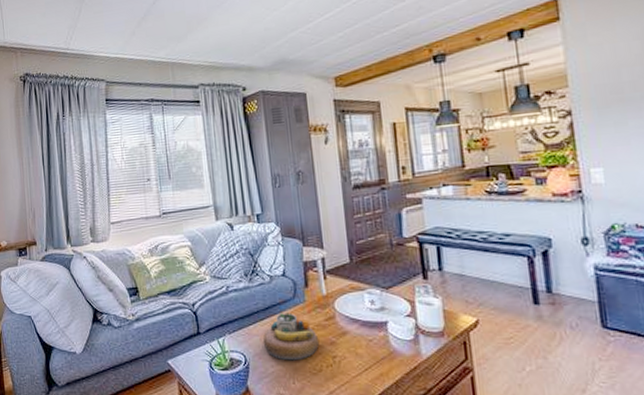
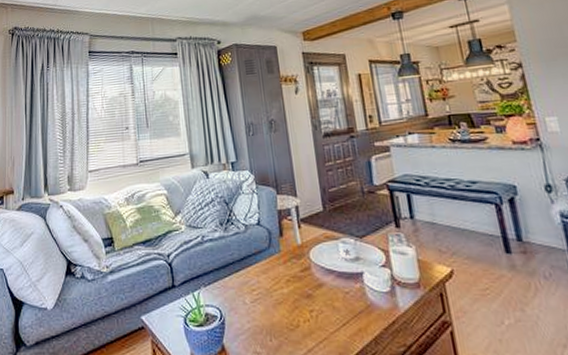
decorative bowl: present [262,311,319,361] -> none [238,262,295,316]

